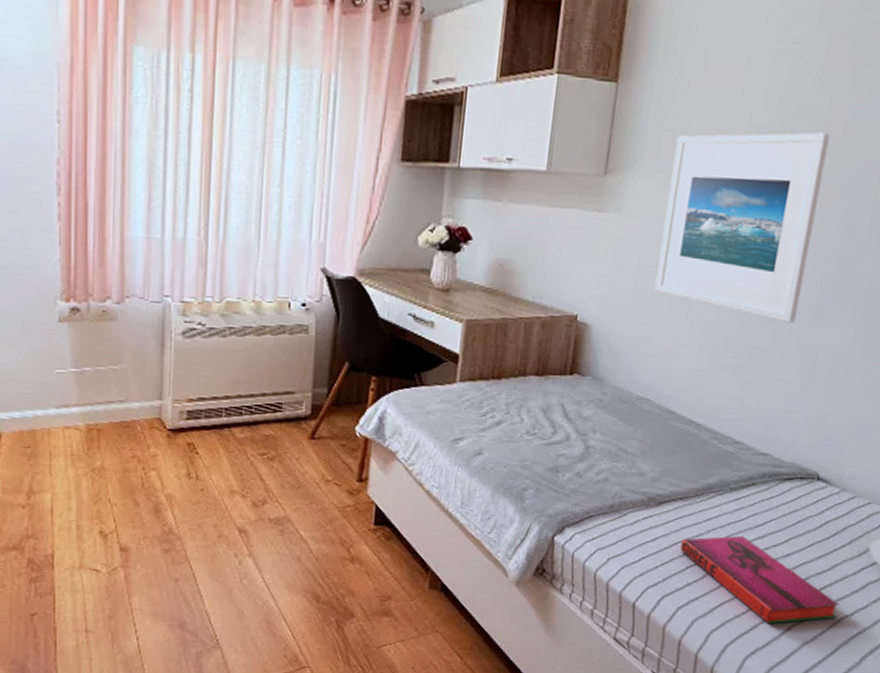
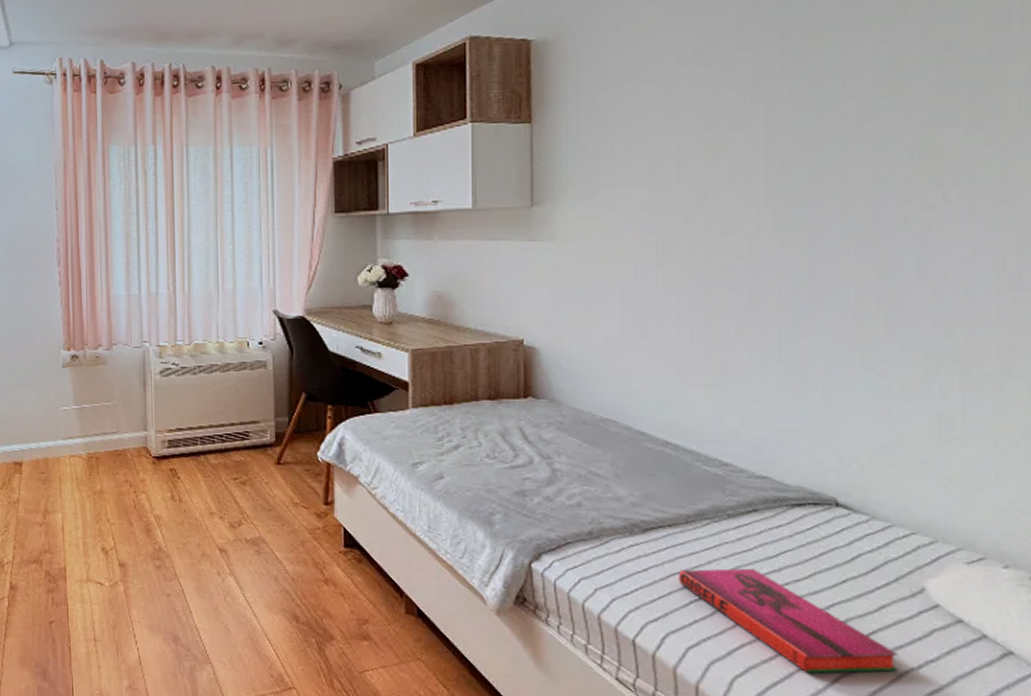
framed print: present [654,132,830,323] -> none [601,144,772,336]

